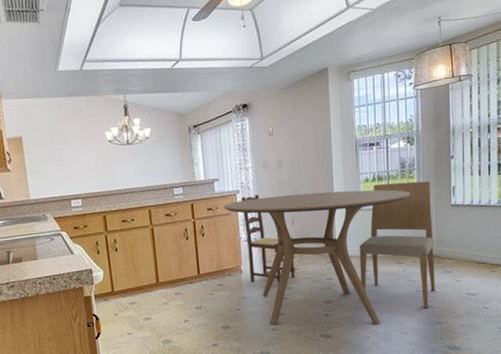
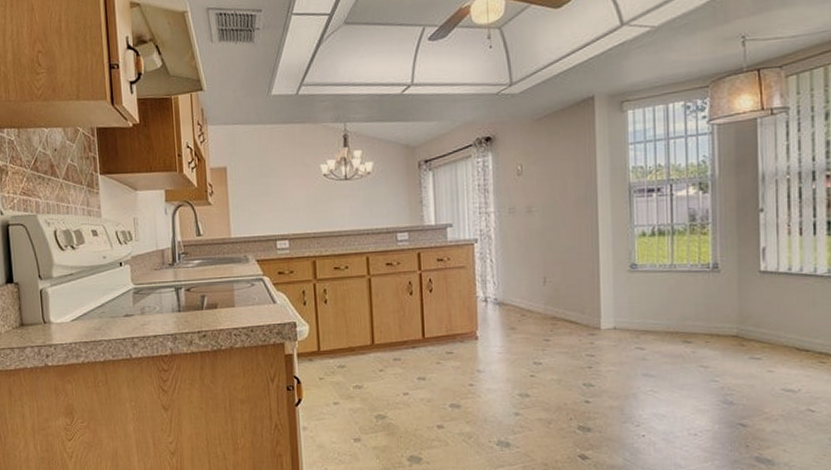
dining table: present [224,190,411,326] -> none [457,246,703,420]
dining chair: present [241,194,295,285] -> none [479,245,546,358]
dining chair: present [359,181,435,309] -> none [631,239,737,406]

